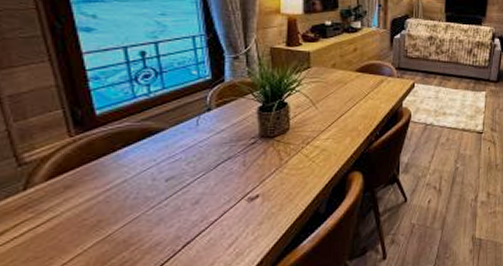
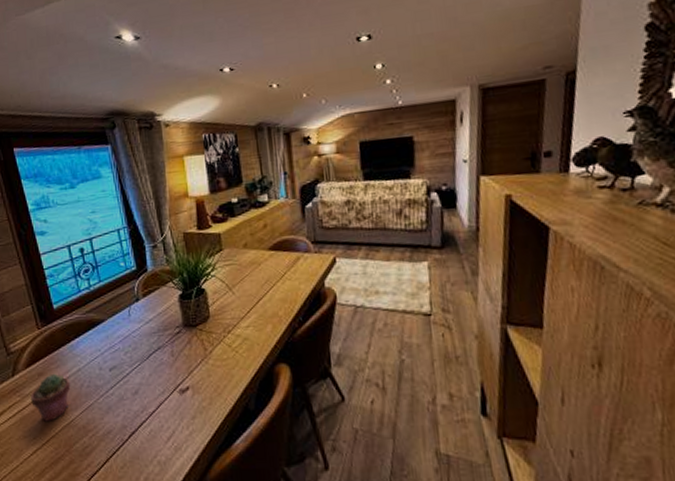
potted succulent: none [51,185,111,239] -> present [31,373,71,422]

